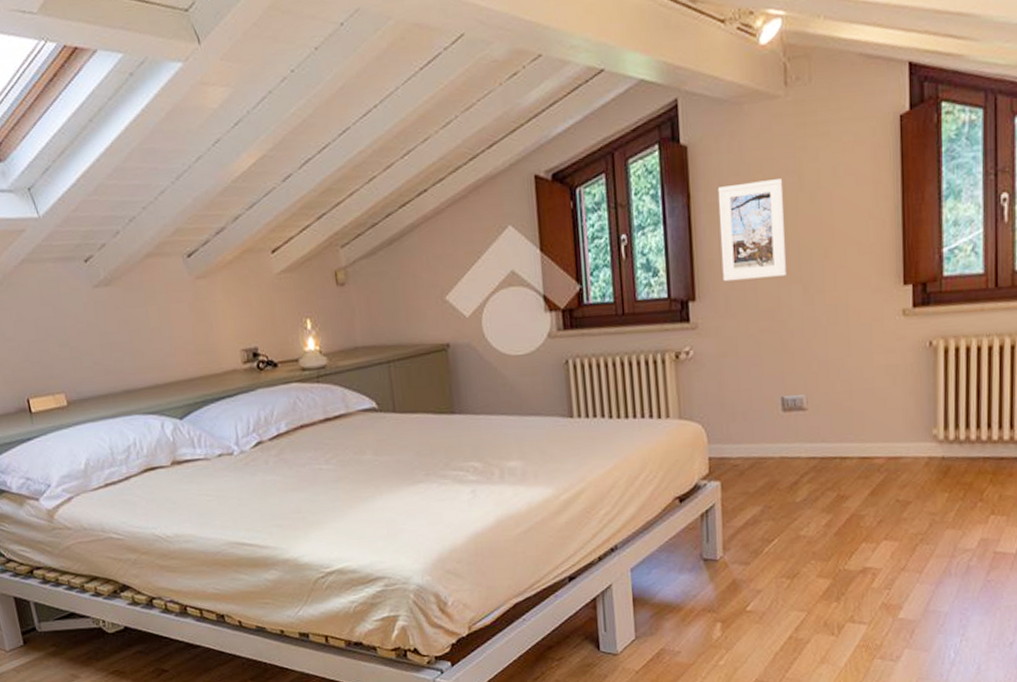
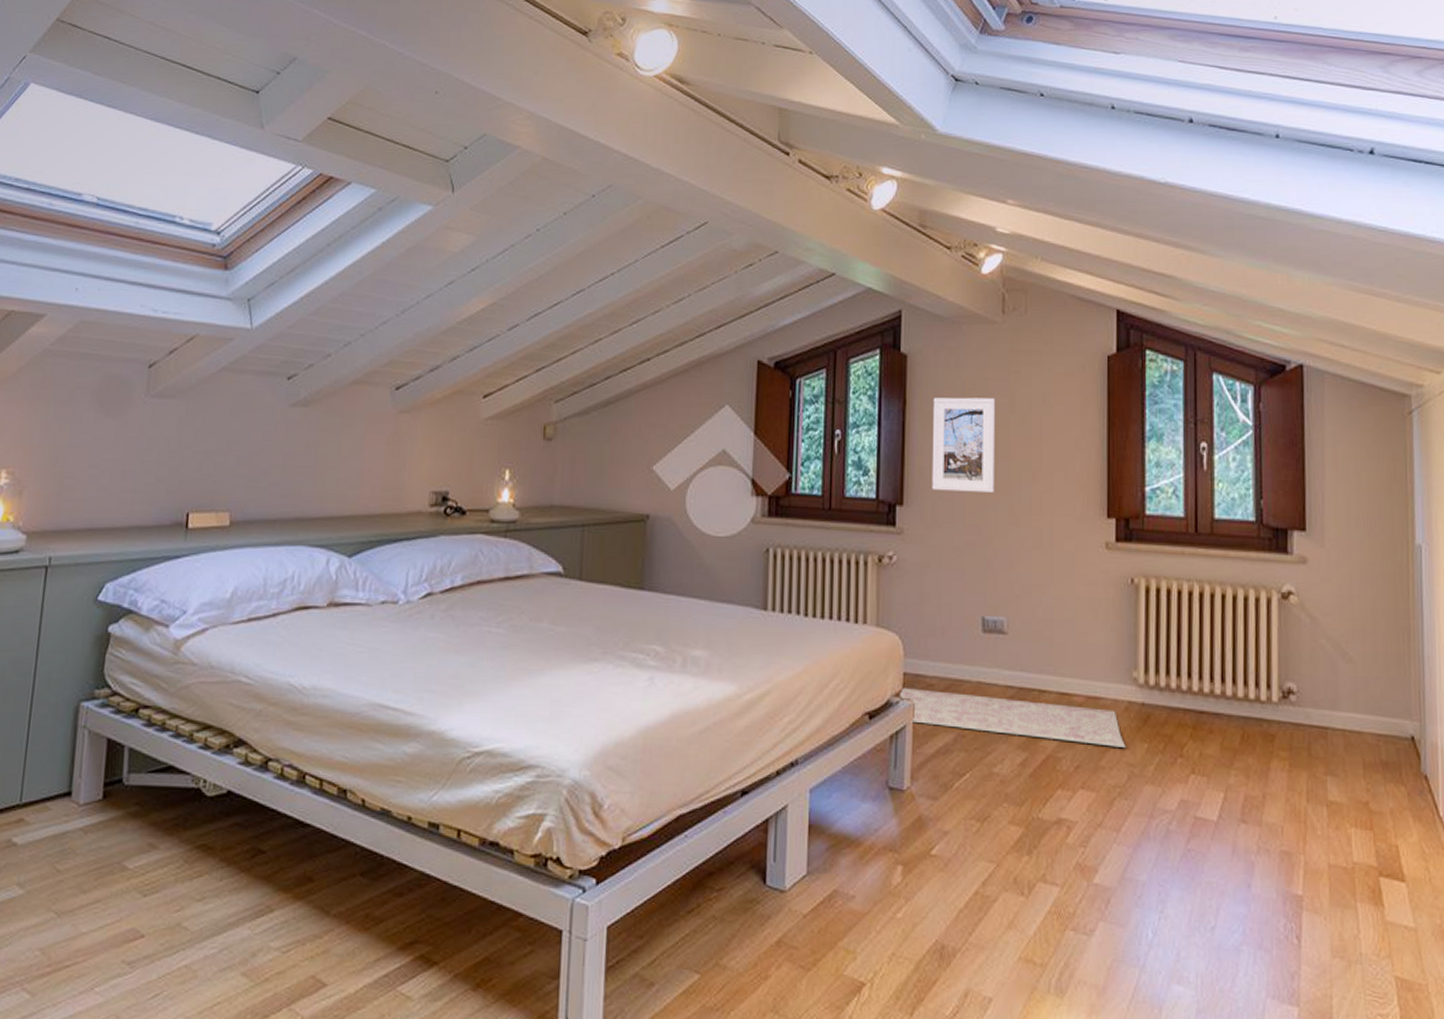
rug: none [706,467,927,501] -> present [899,688,1126,747]

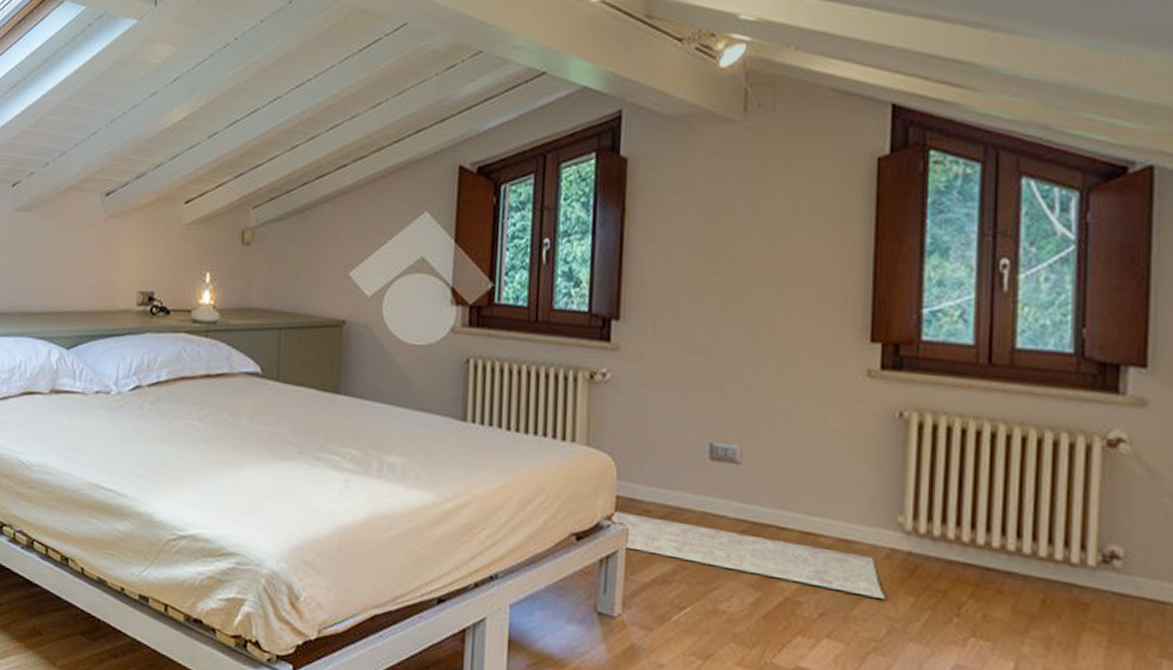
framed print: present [932,397,996,493] -> none [653,204,733,310]

